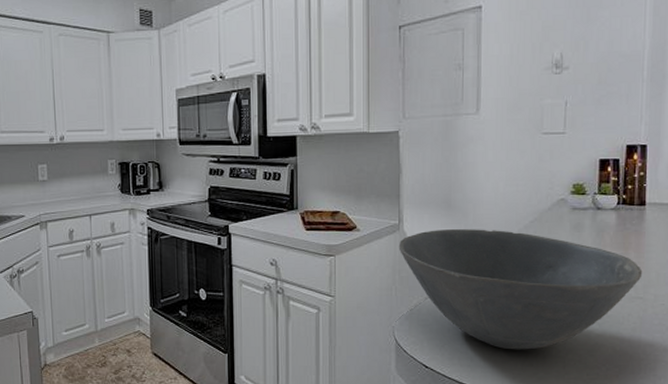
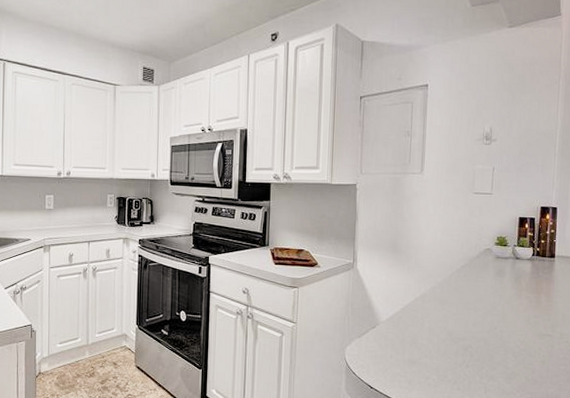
bowl: present [398,229,643,350] -> none [352,269,551,376]

